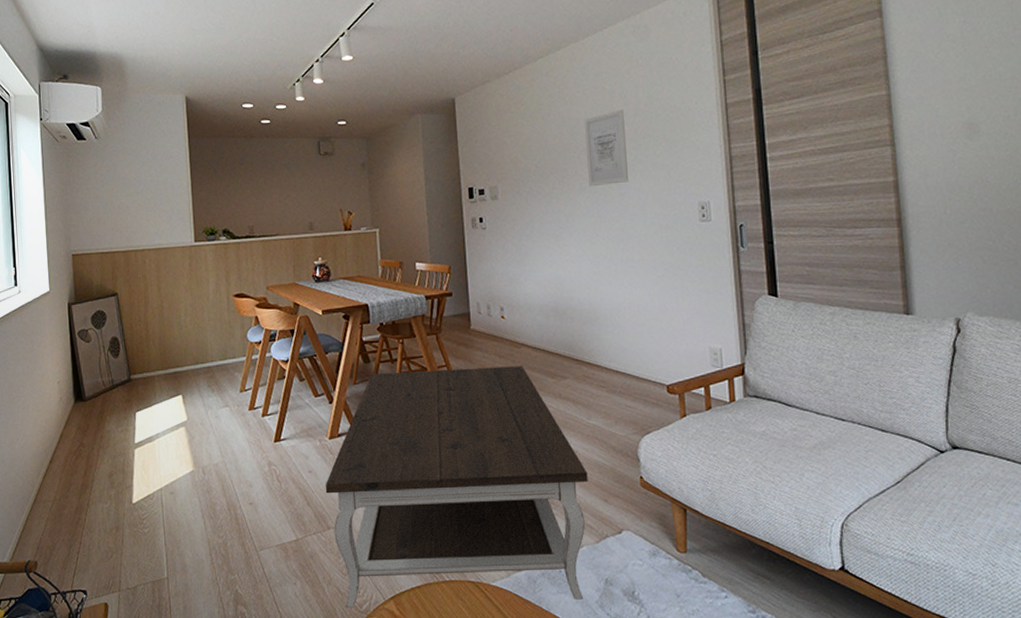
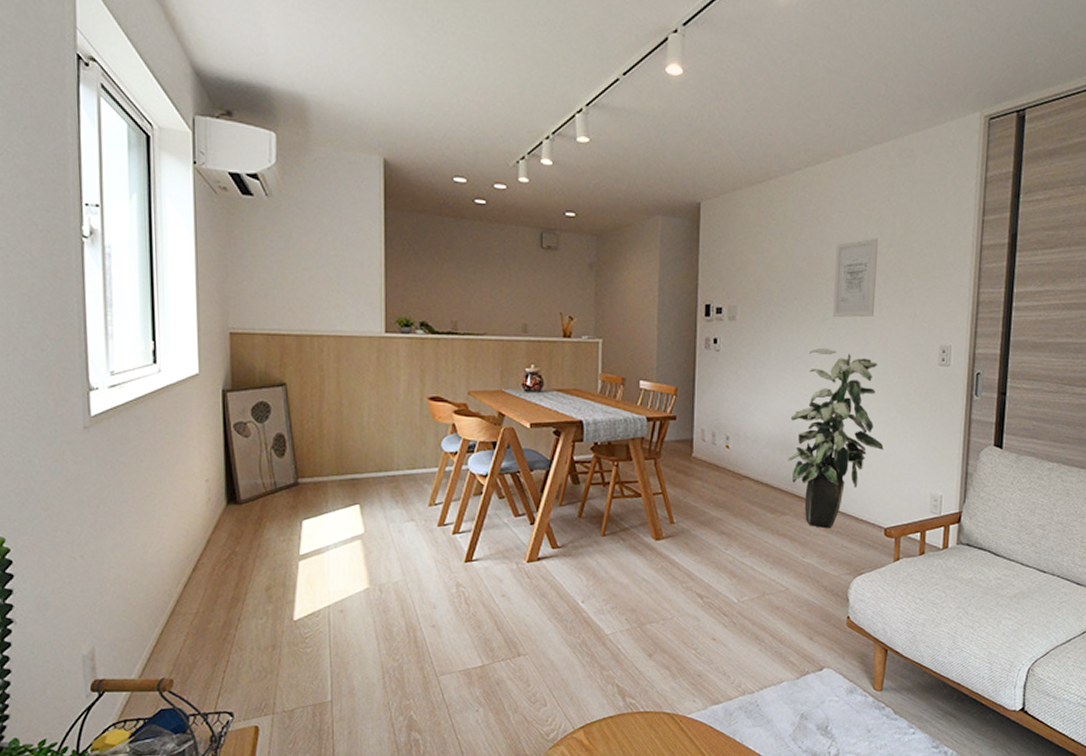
coffee table: present [325,366,588,608] -> none [518,496,796,736]
indoor plant: none [559,216,655,390] -> present [788,347,884,529]

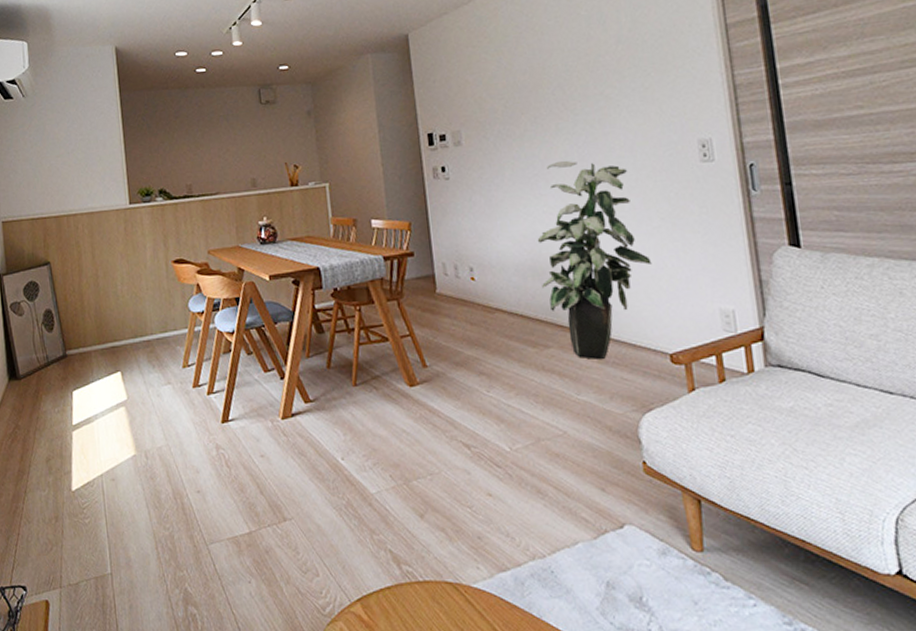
wall art: present [833,238,878,318] -> none [557,37,613,128]

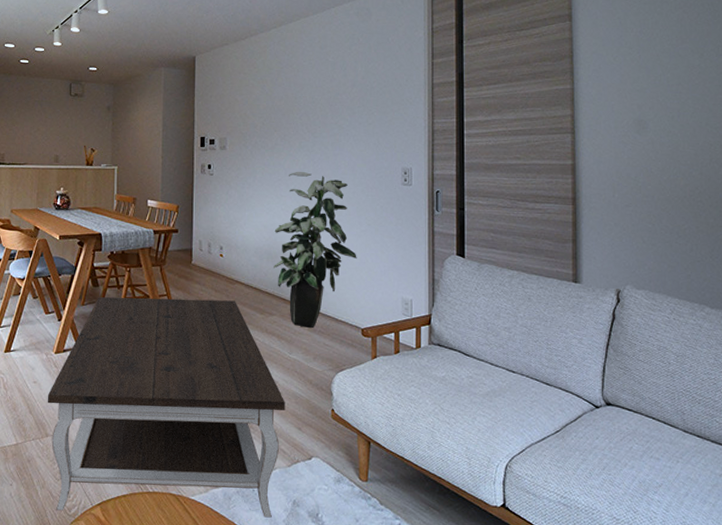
coffee table: none [279,334,581,610] -> present [47,297,285,518]

